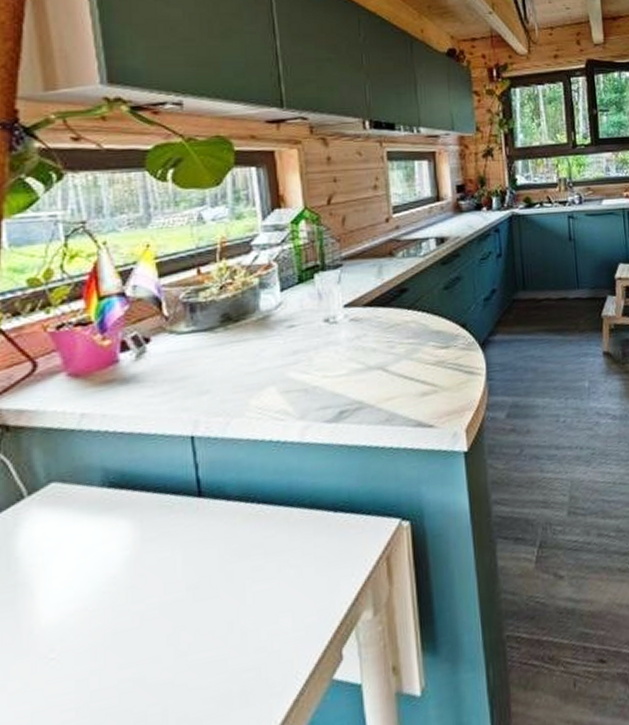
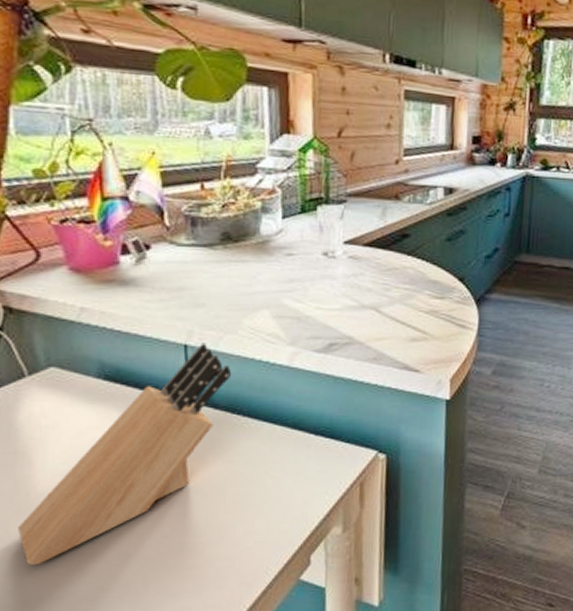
knife block: none [21,431,243,715] -> present [18,343,232,565]

